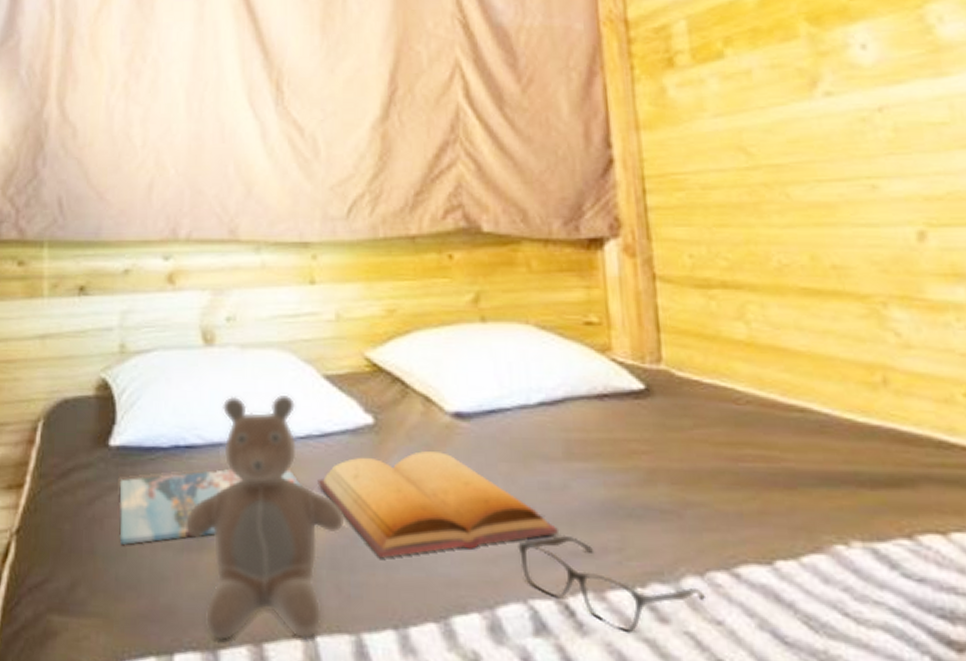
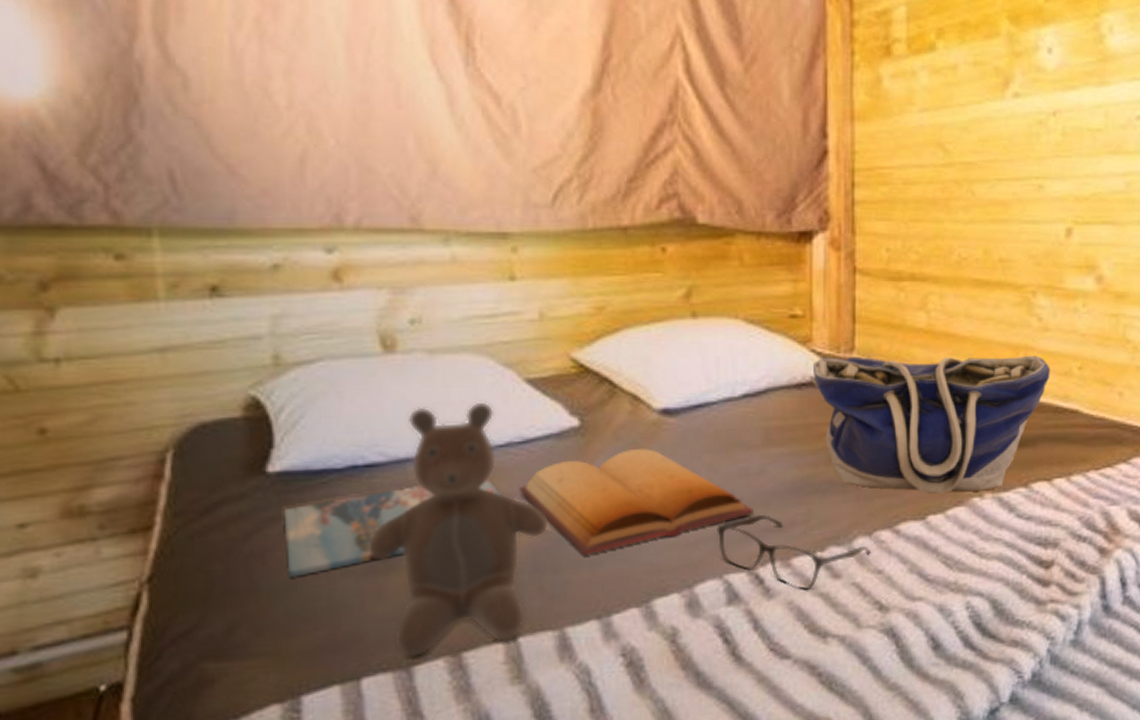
tote bag: none [611,367,924,538] -> present [809,355,1050,494]

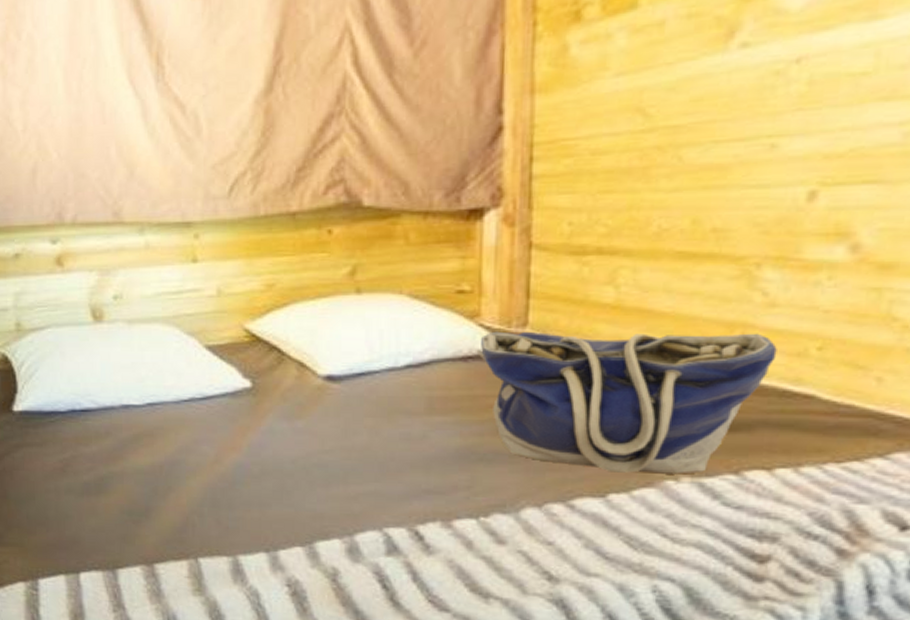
magazine: present [283,478,504,578] -> none [24,426,188,491]
stuffed animal: present [369,401,547,657] -> none [84,363,223,562]
bible: present [519,449,755,555] -> none [200,410,416,497]
eyeglasses: present [717,514,871,591] -> none [377,476,540,553]

